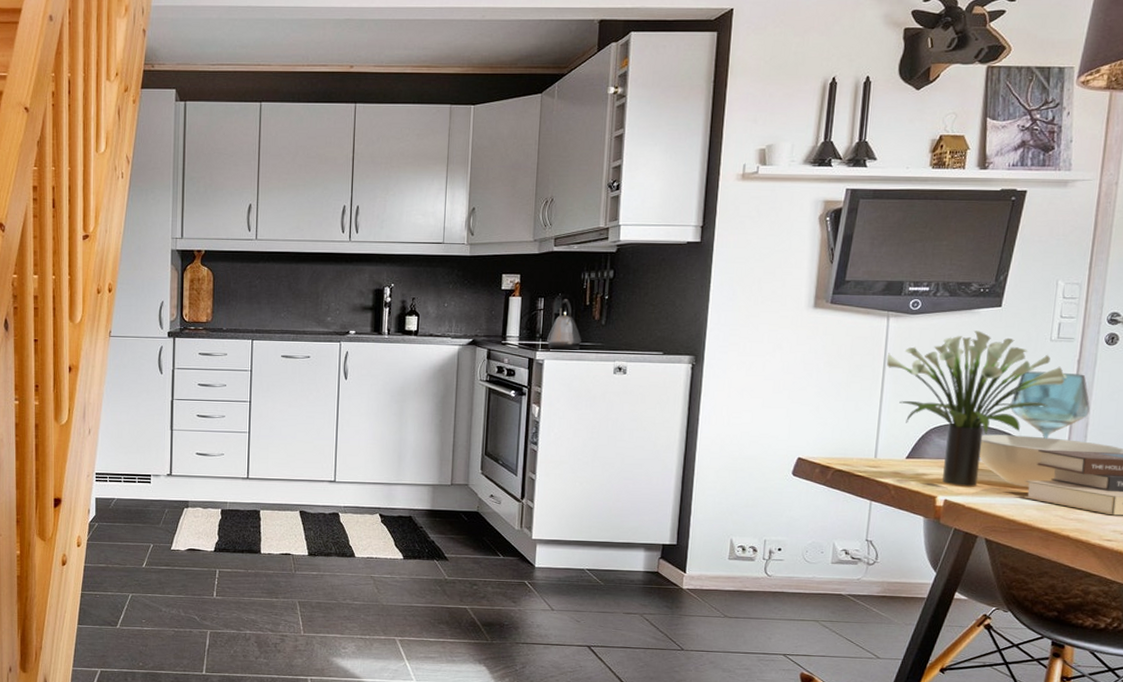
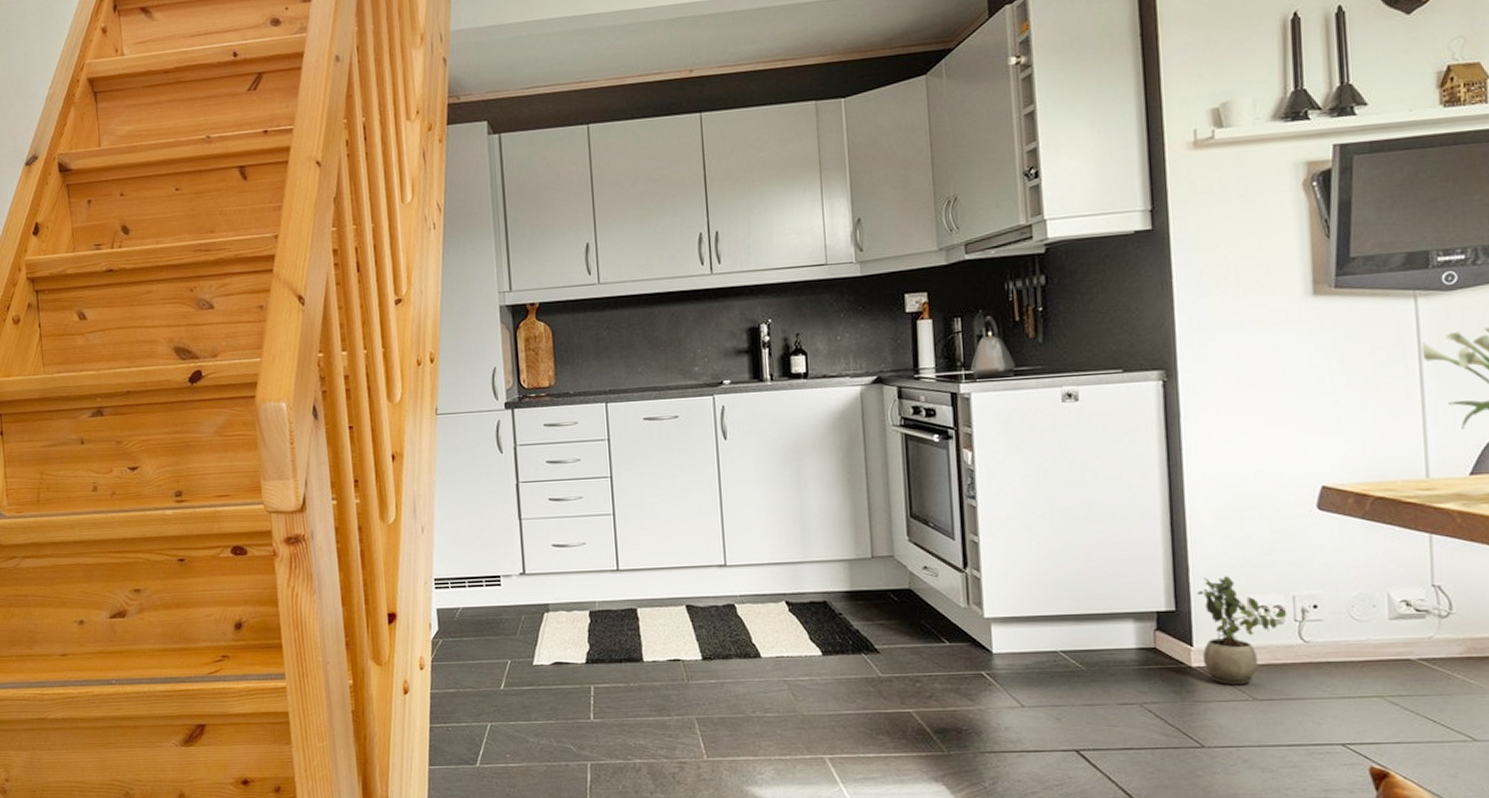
potted plant: none [691,520,759,605] -> present [1197,576,1287,686]

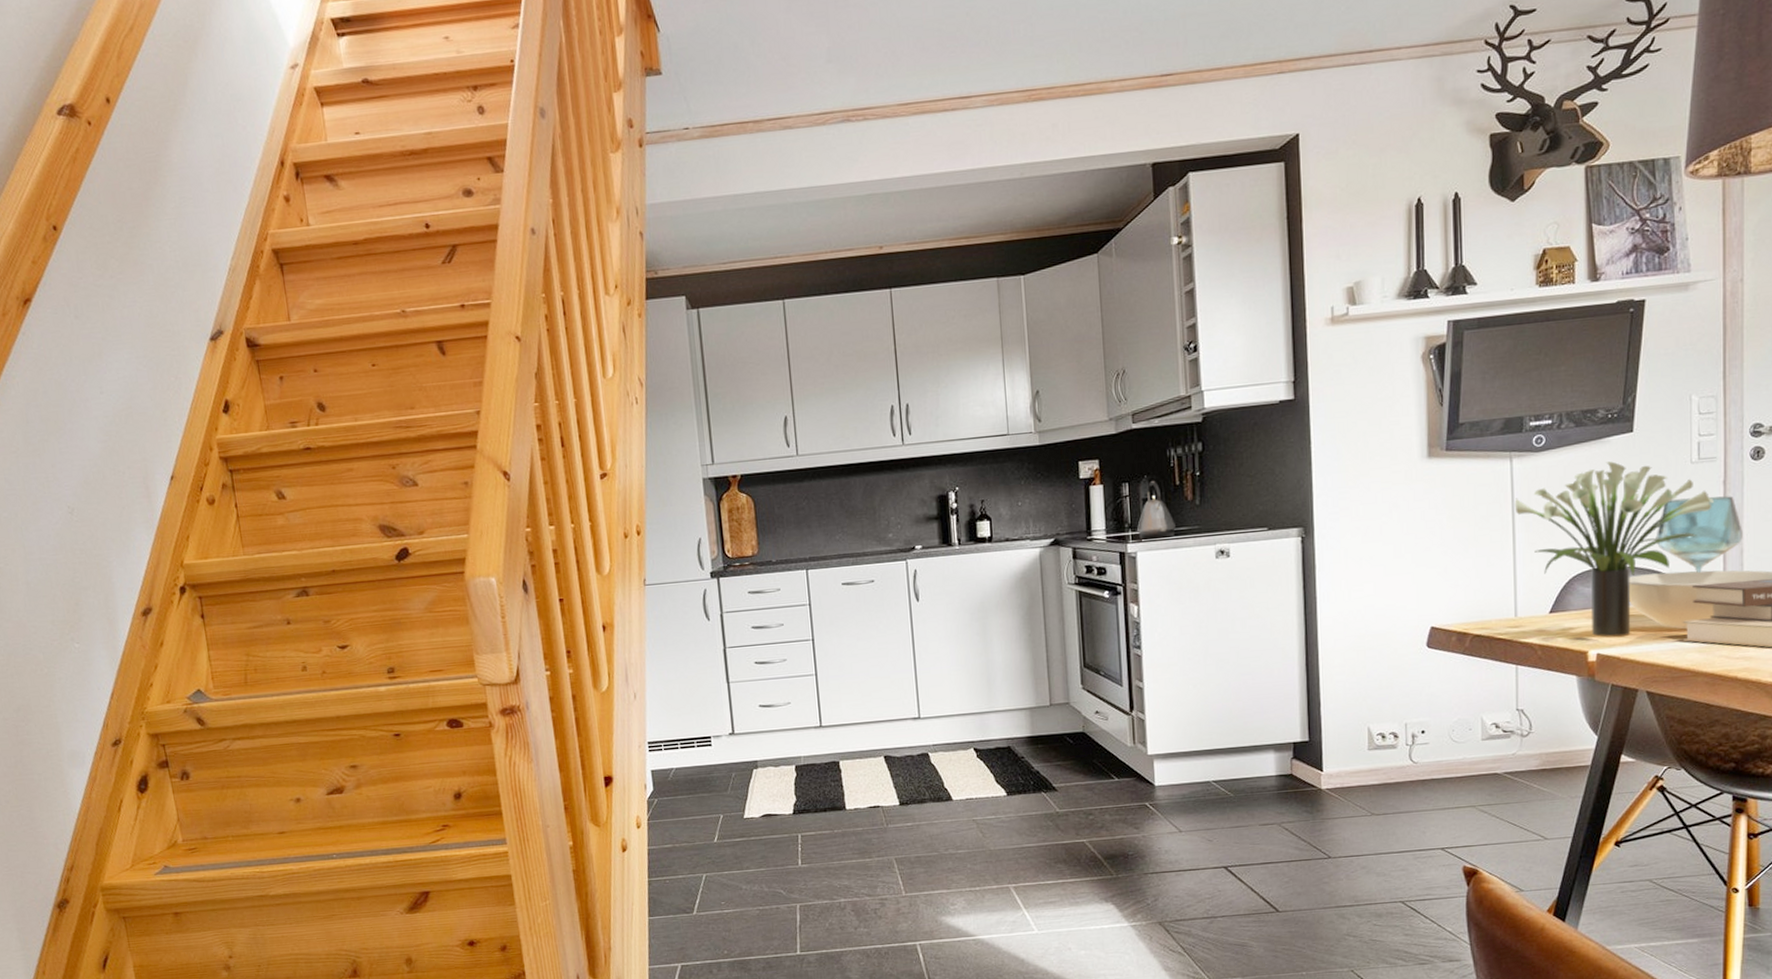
potted plant: present [1197,576,1287,686] -> none [1327,709,1400,804]

